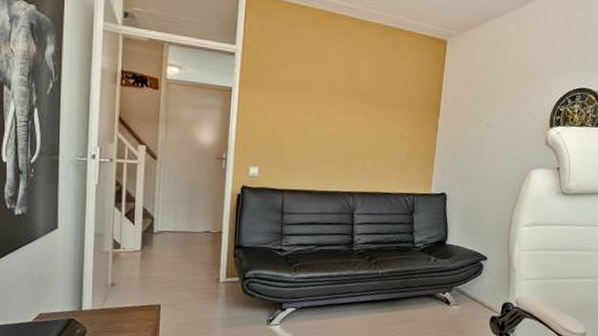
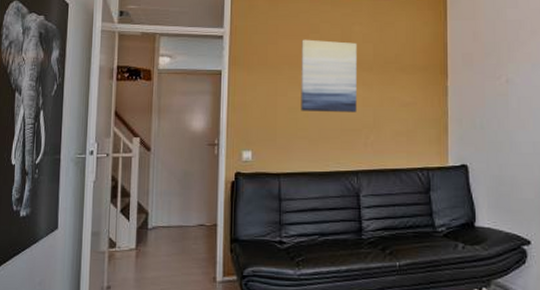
wall art: none [307,66,363,140] -> present [301,39,357,113]

